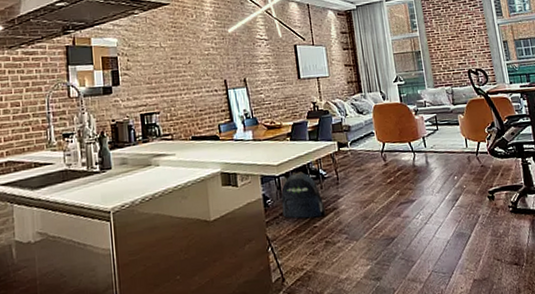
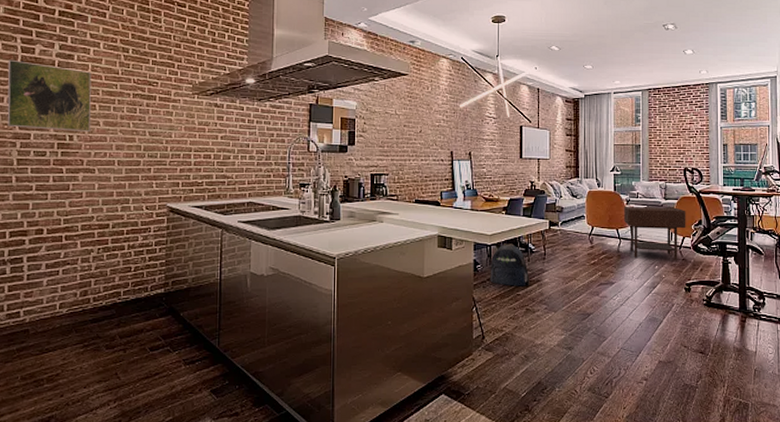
side table: none [413,112,480,170] -> present [624,207,686,260]

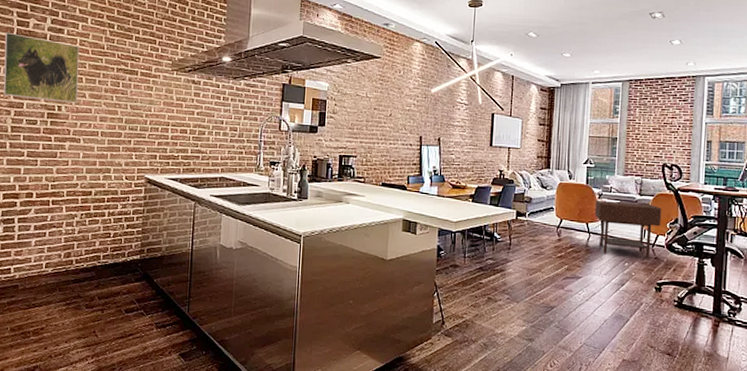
backpack: present [490,243,530,287] -> none [453,231,494,275]

